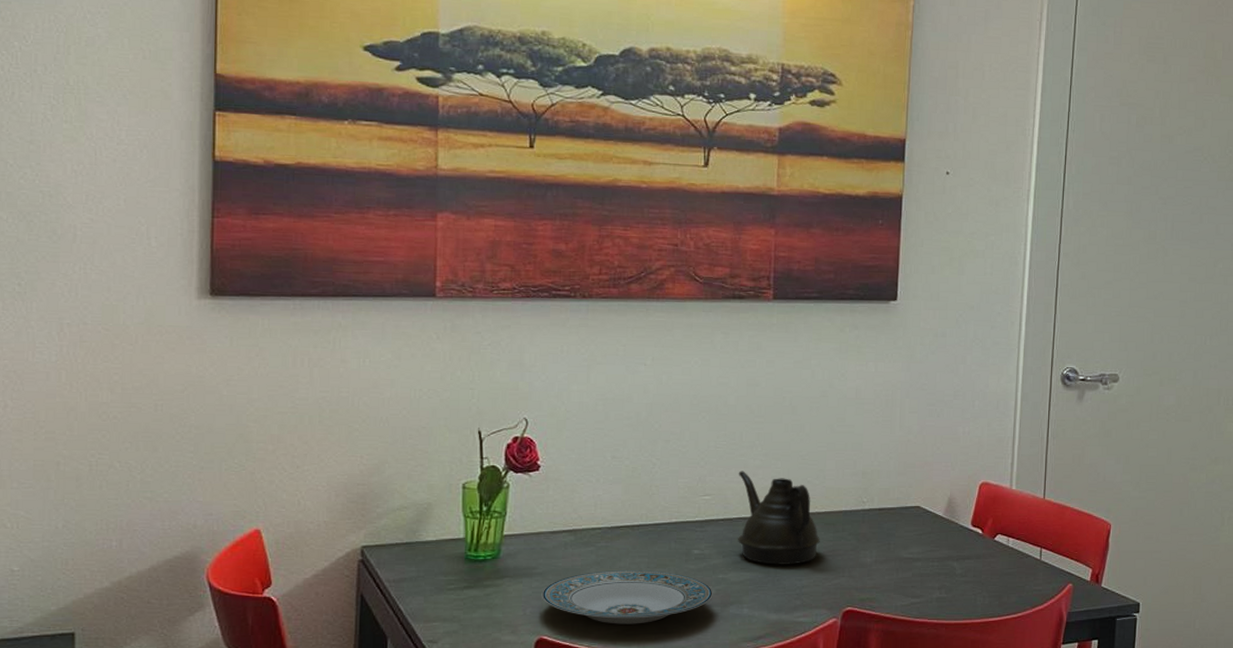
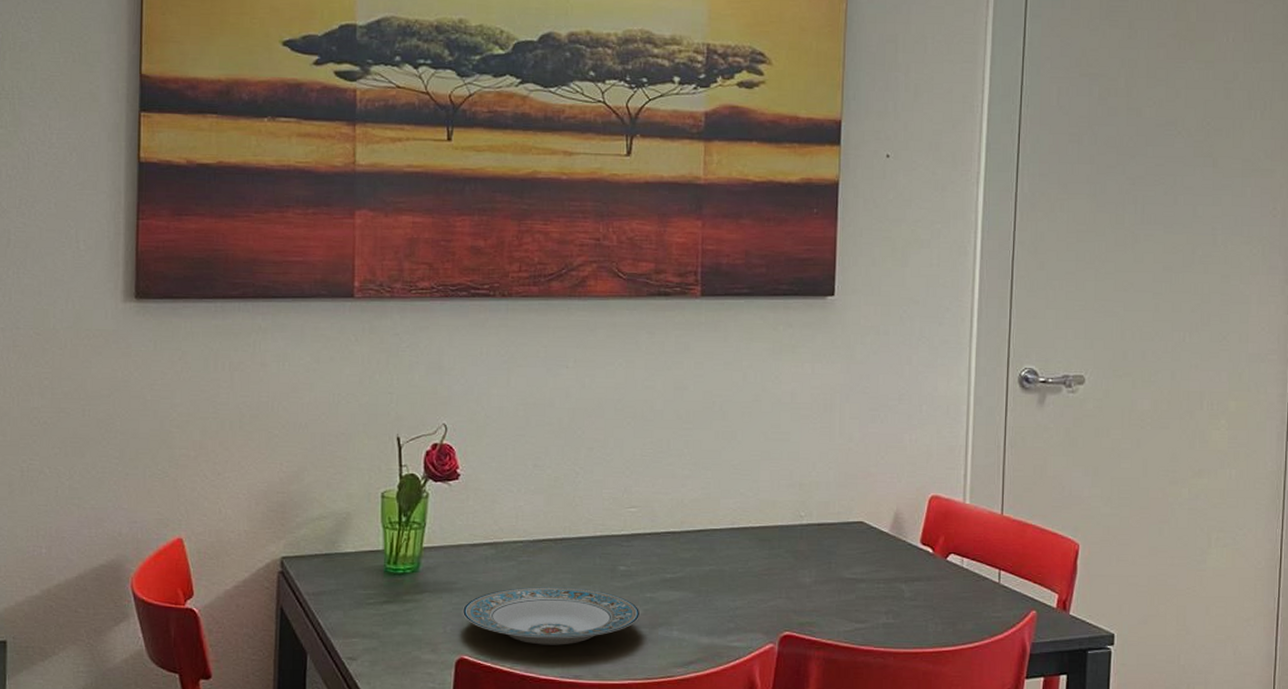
teapot: present [738,471,820,565] -> none [665,481,755,584]

